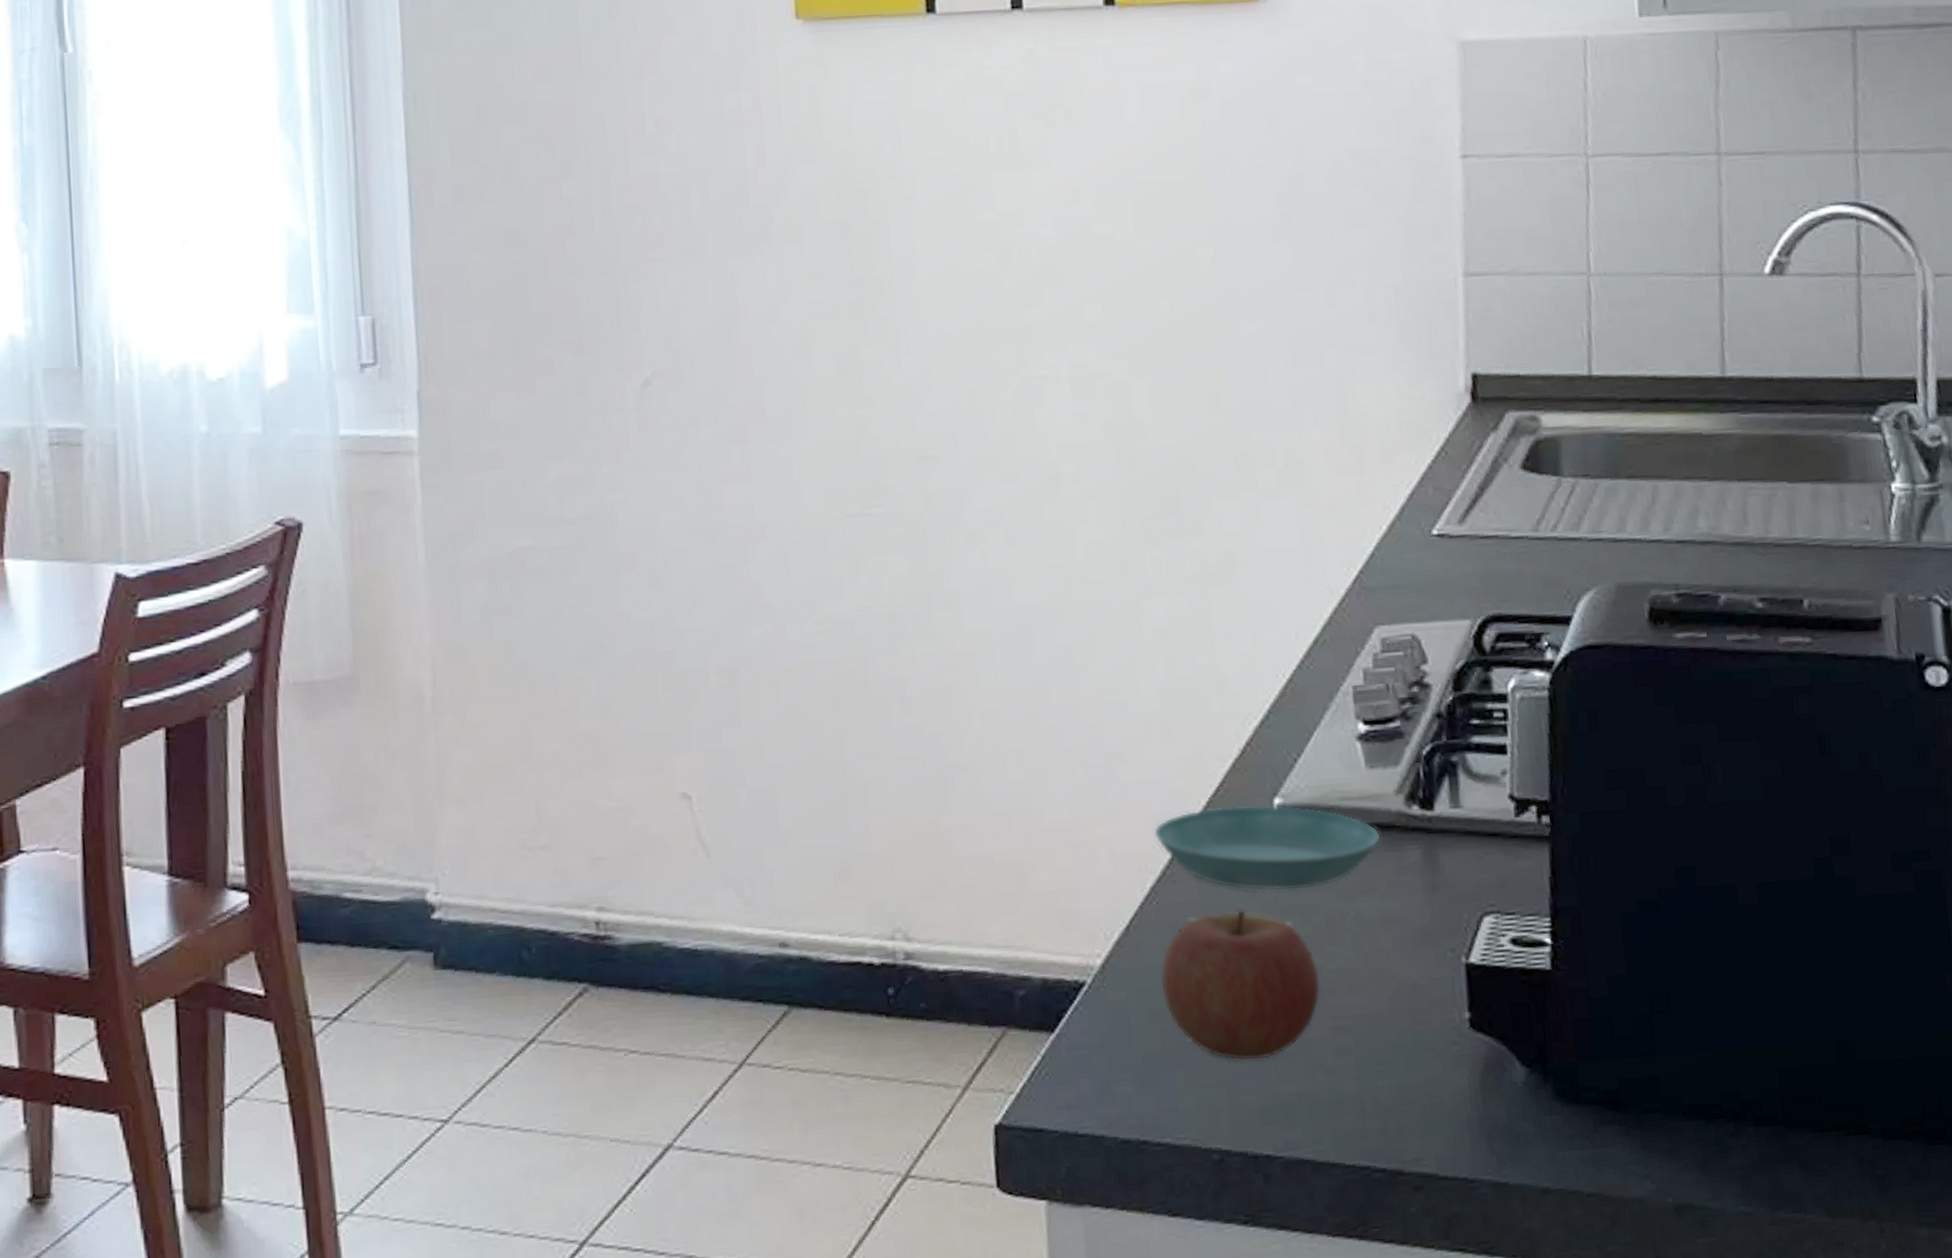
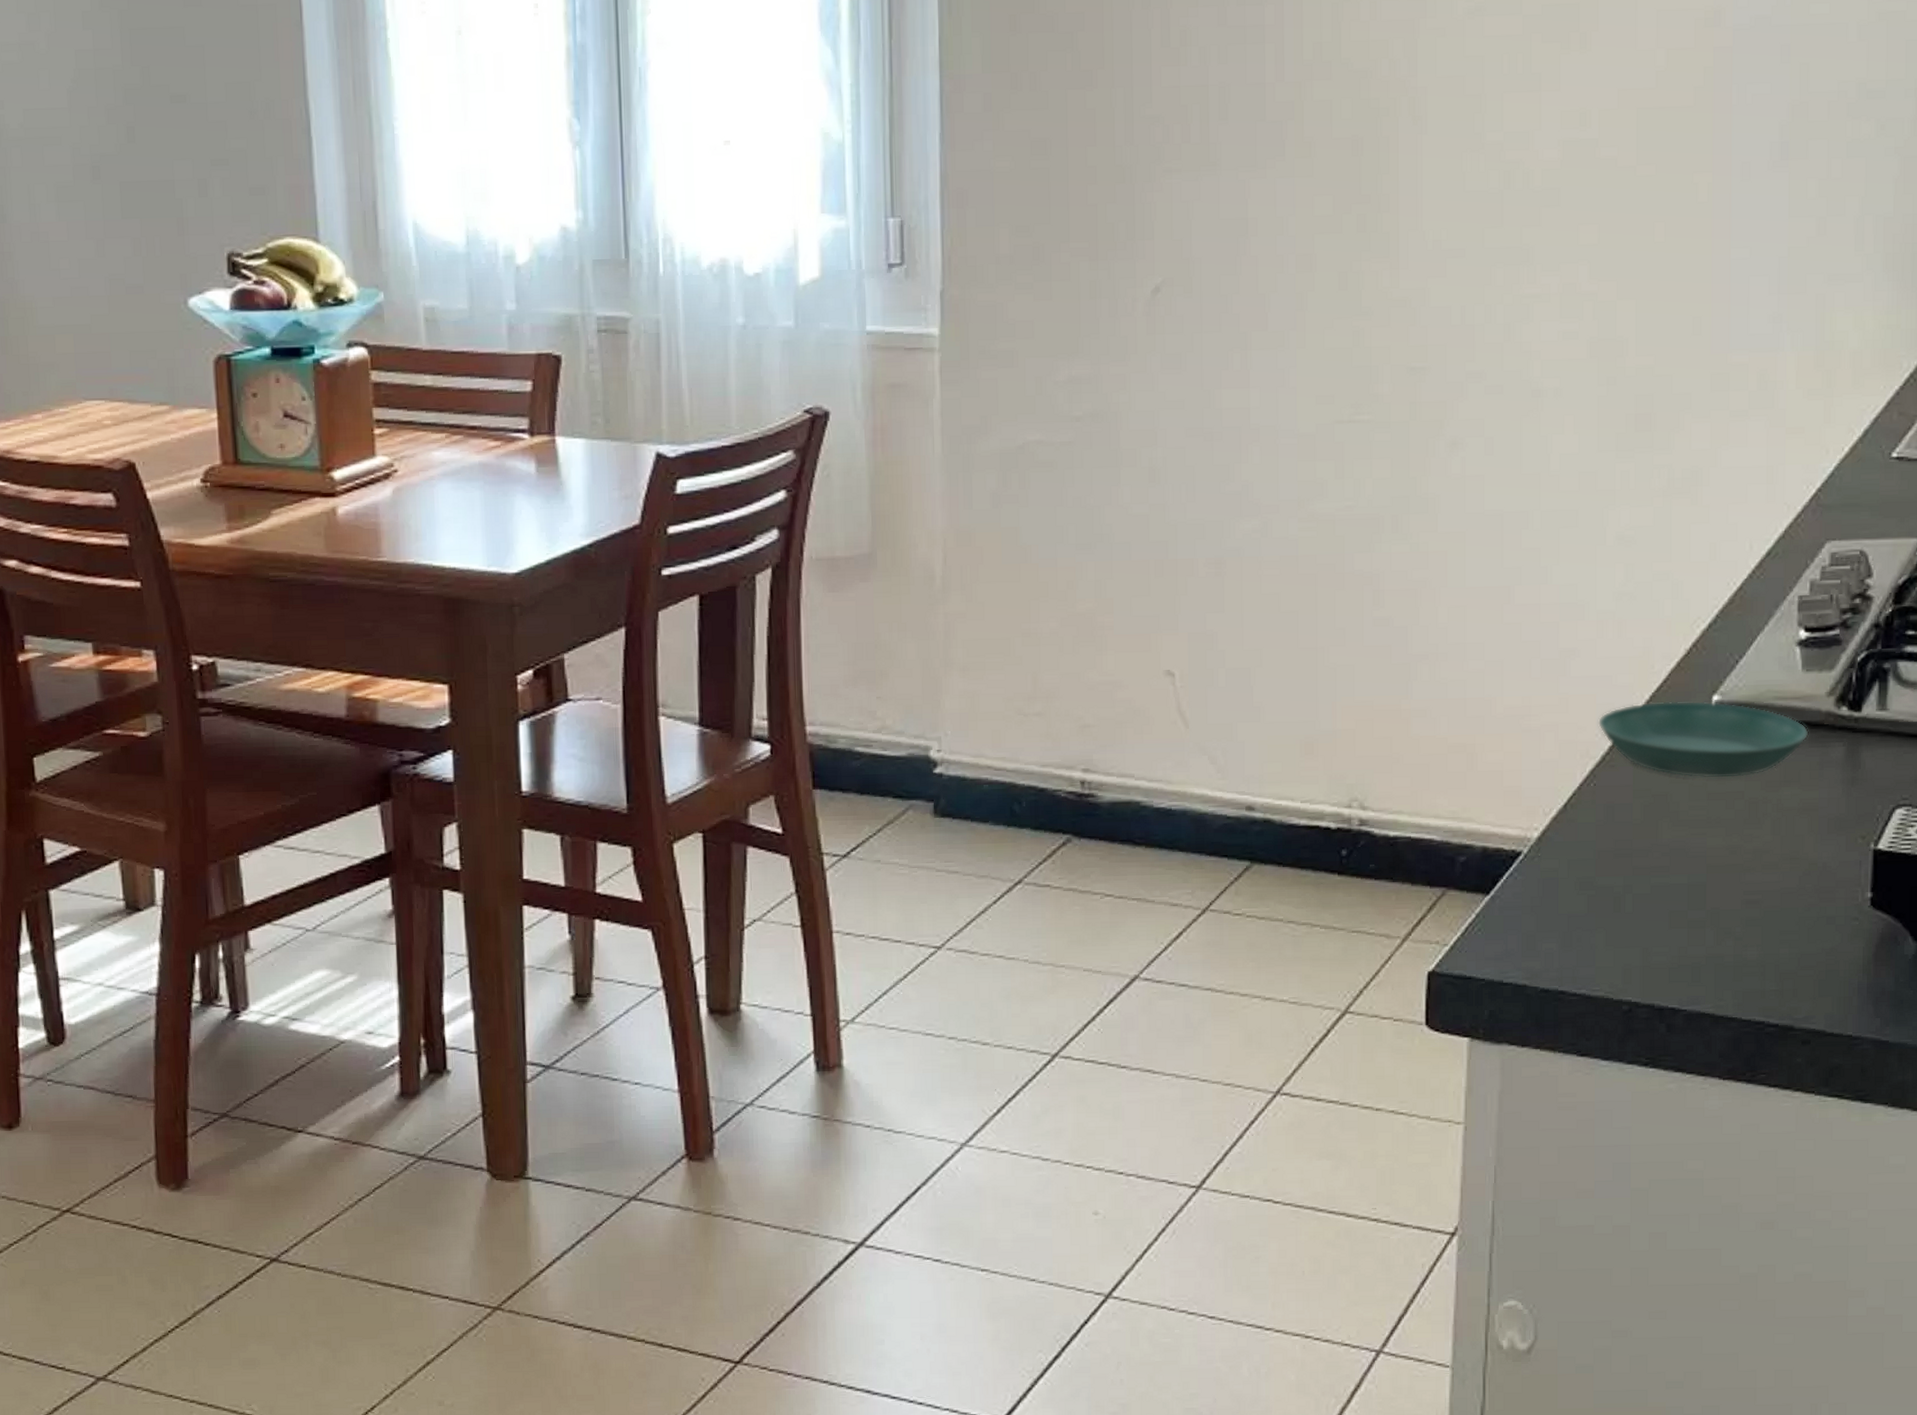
apple: present [1159,907,1321,1062] -> none [1590,792,1738,927]

